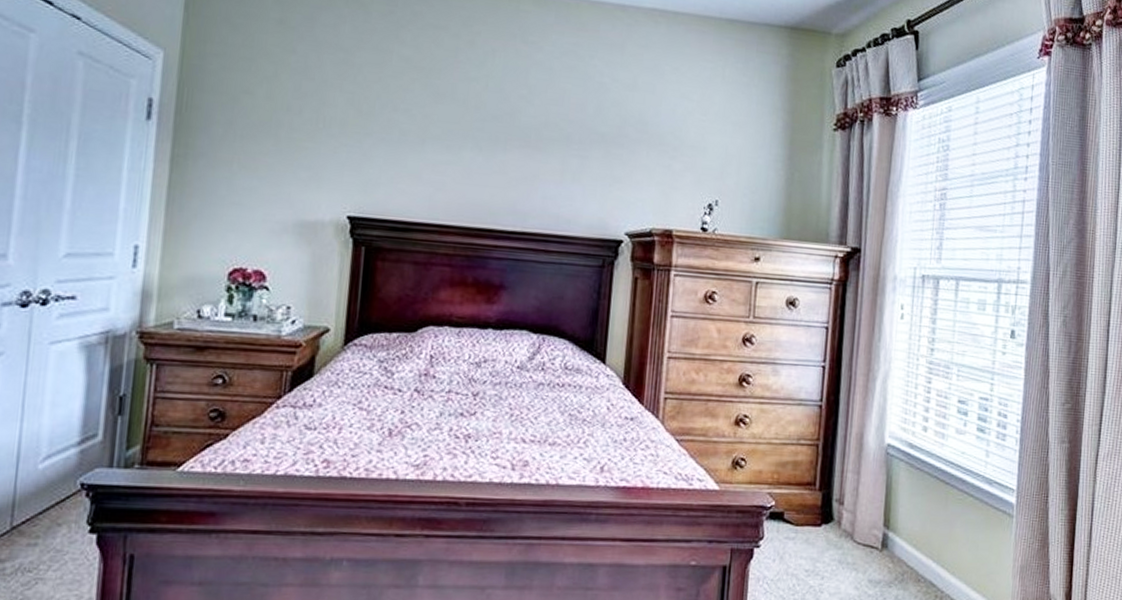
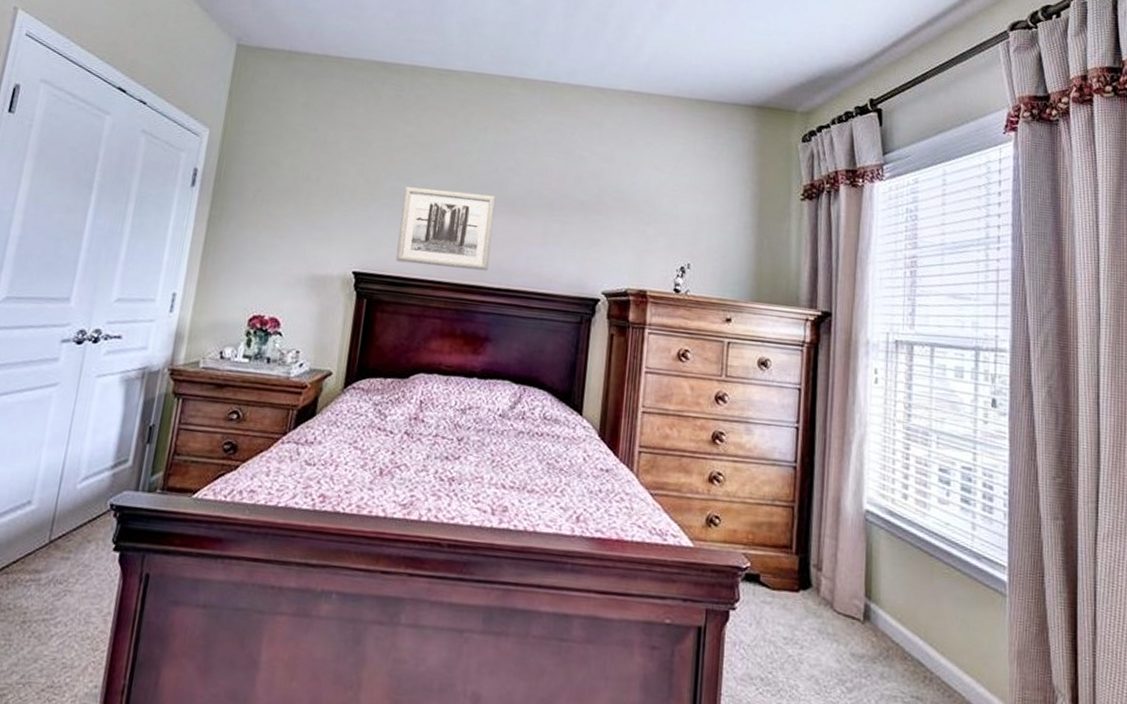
wall art: none [396,119,507,213] -> present [396,187,495,271]

